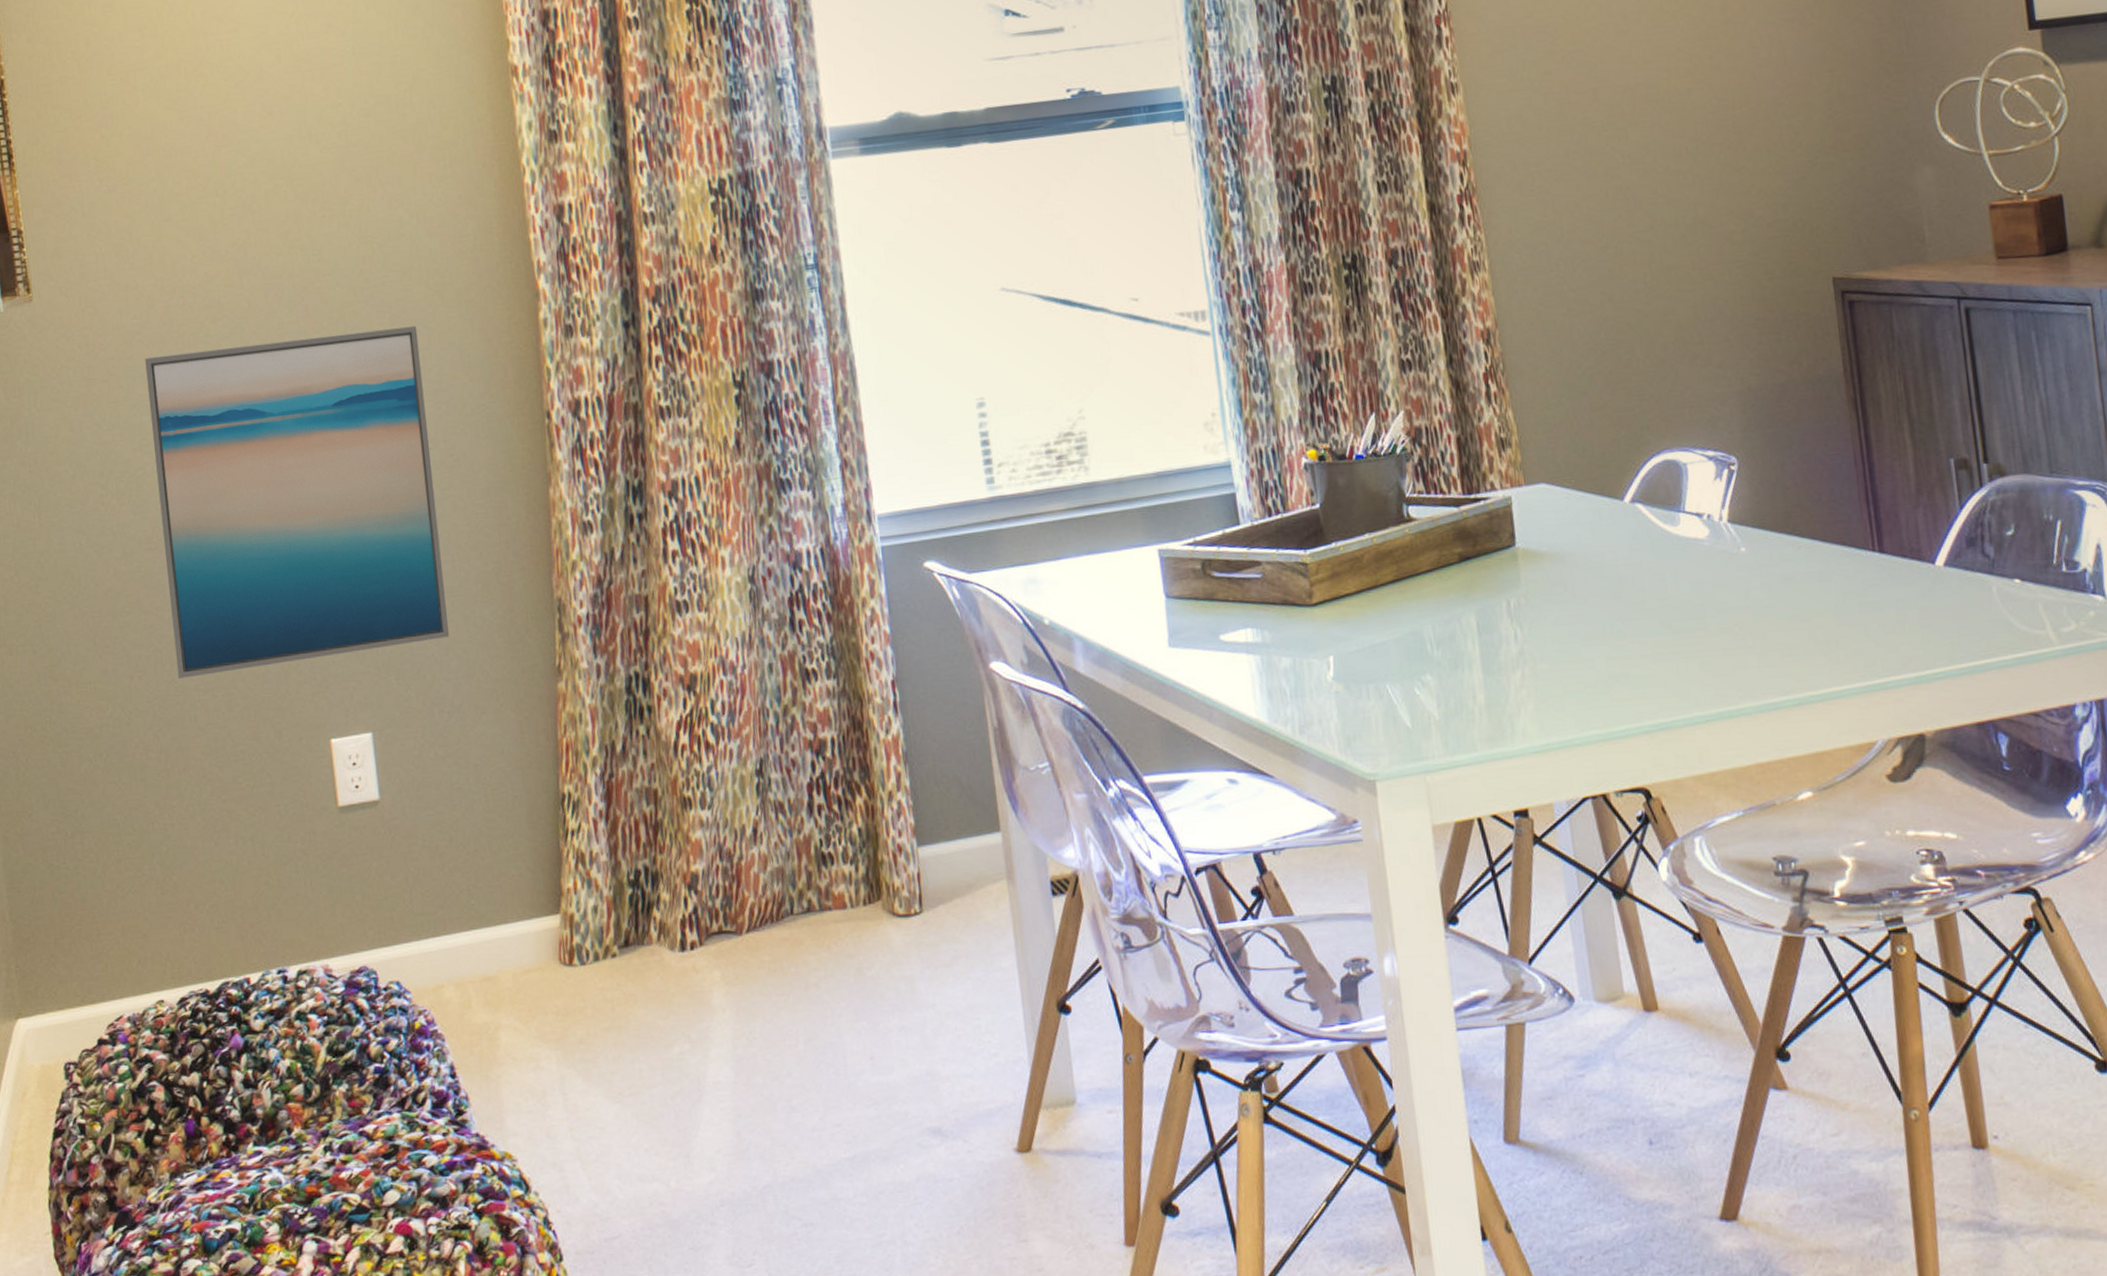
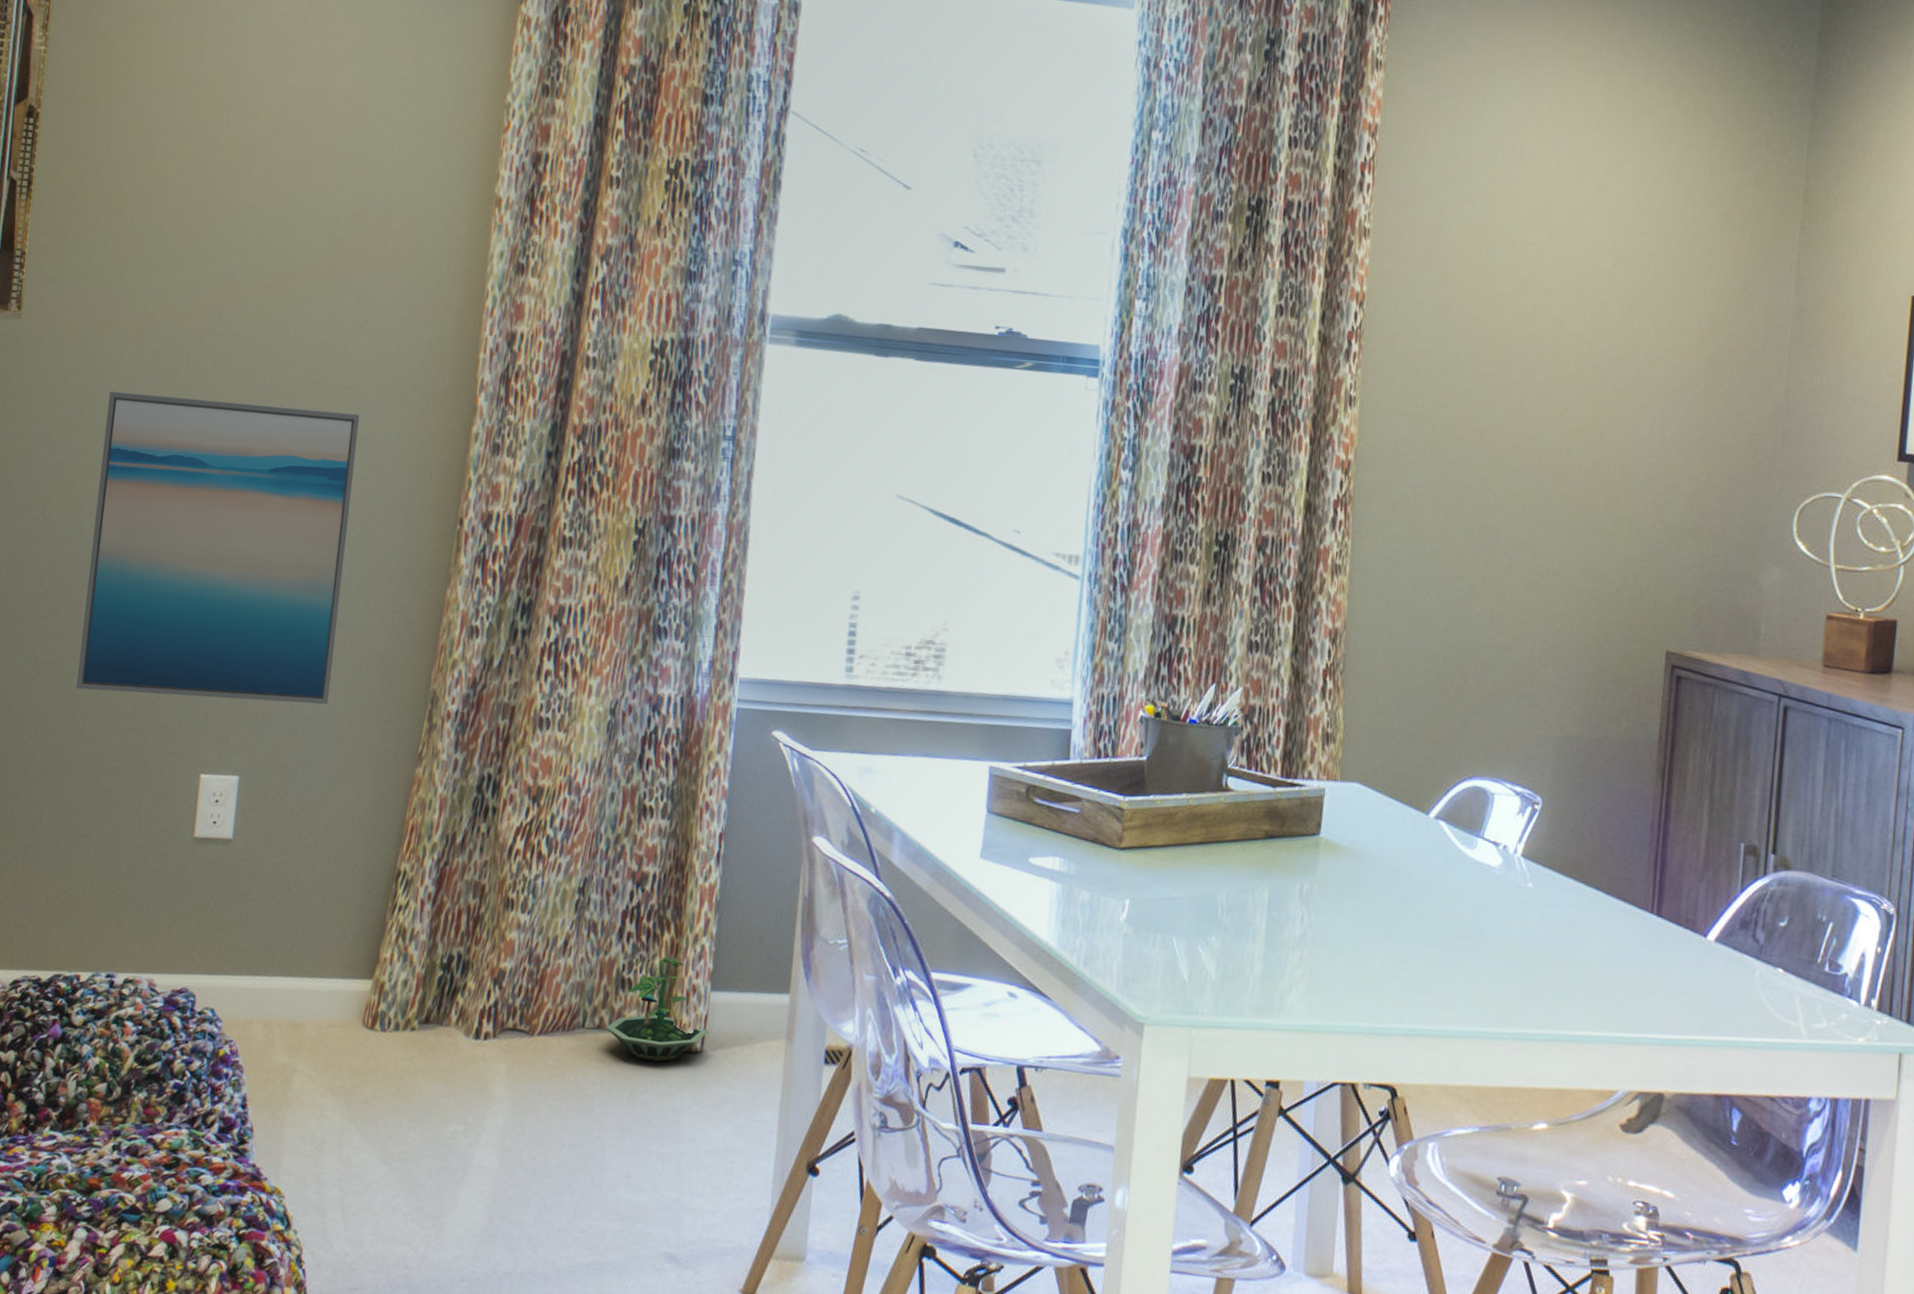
terrarium: none [816,821,925,934] -> present [606,957,709,1062]

